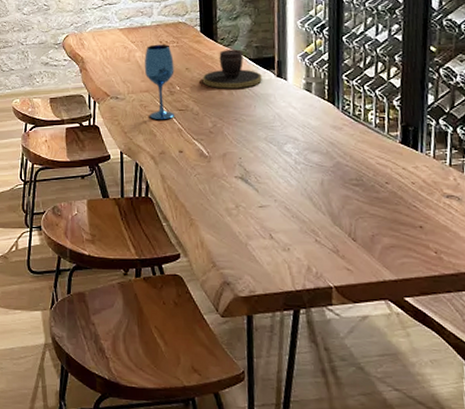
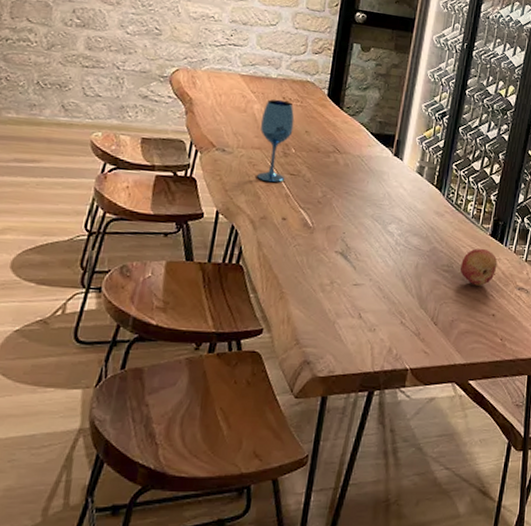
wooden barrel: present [202,49,262,89] -> none [320,119,380,162]
fruit: none [371,158,416,197] -> present [459,249,498,286]

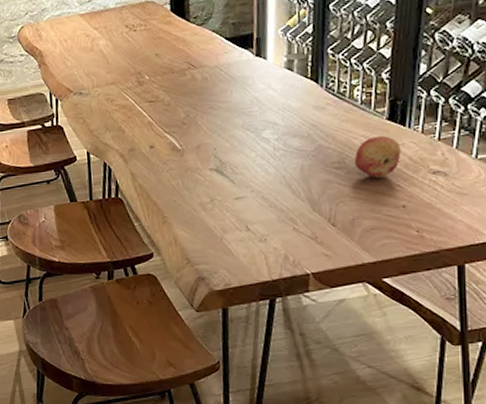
wineglass: present [257,99,295,183] -> none [109,28,144,115]

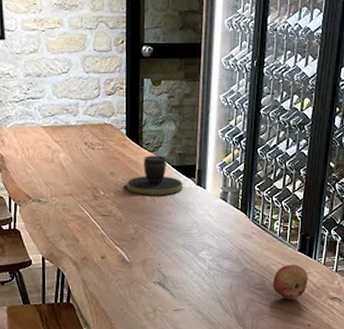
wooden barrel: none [173,28,239,75] -> present [126,155,183,195]

